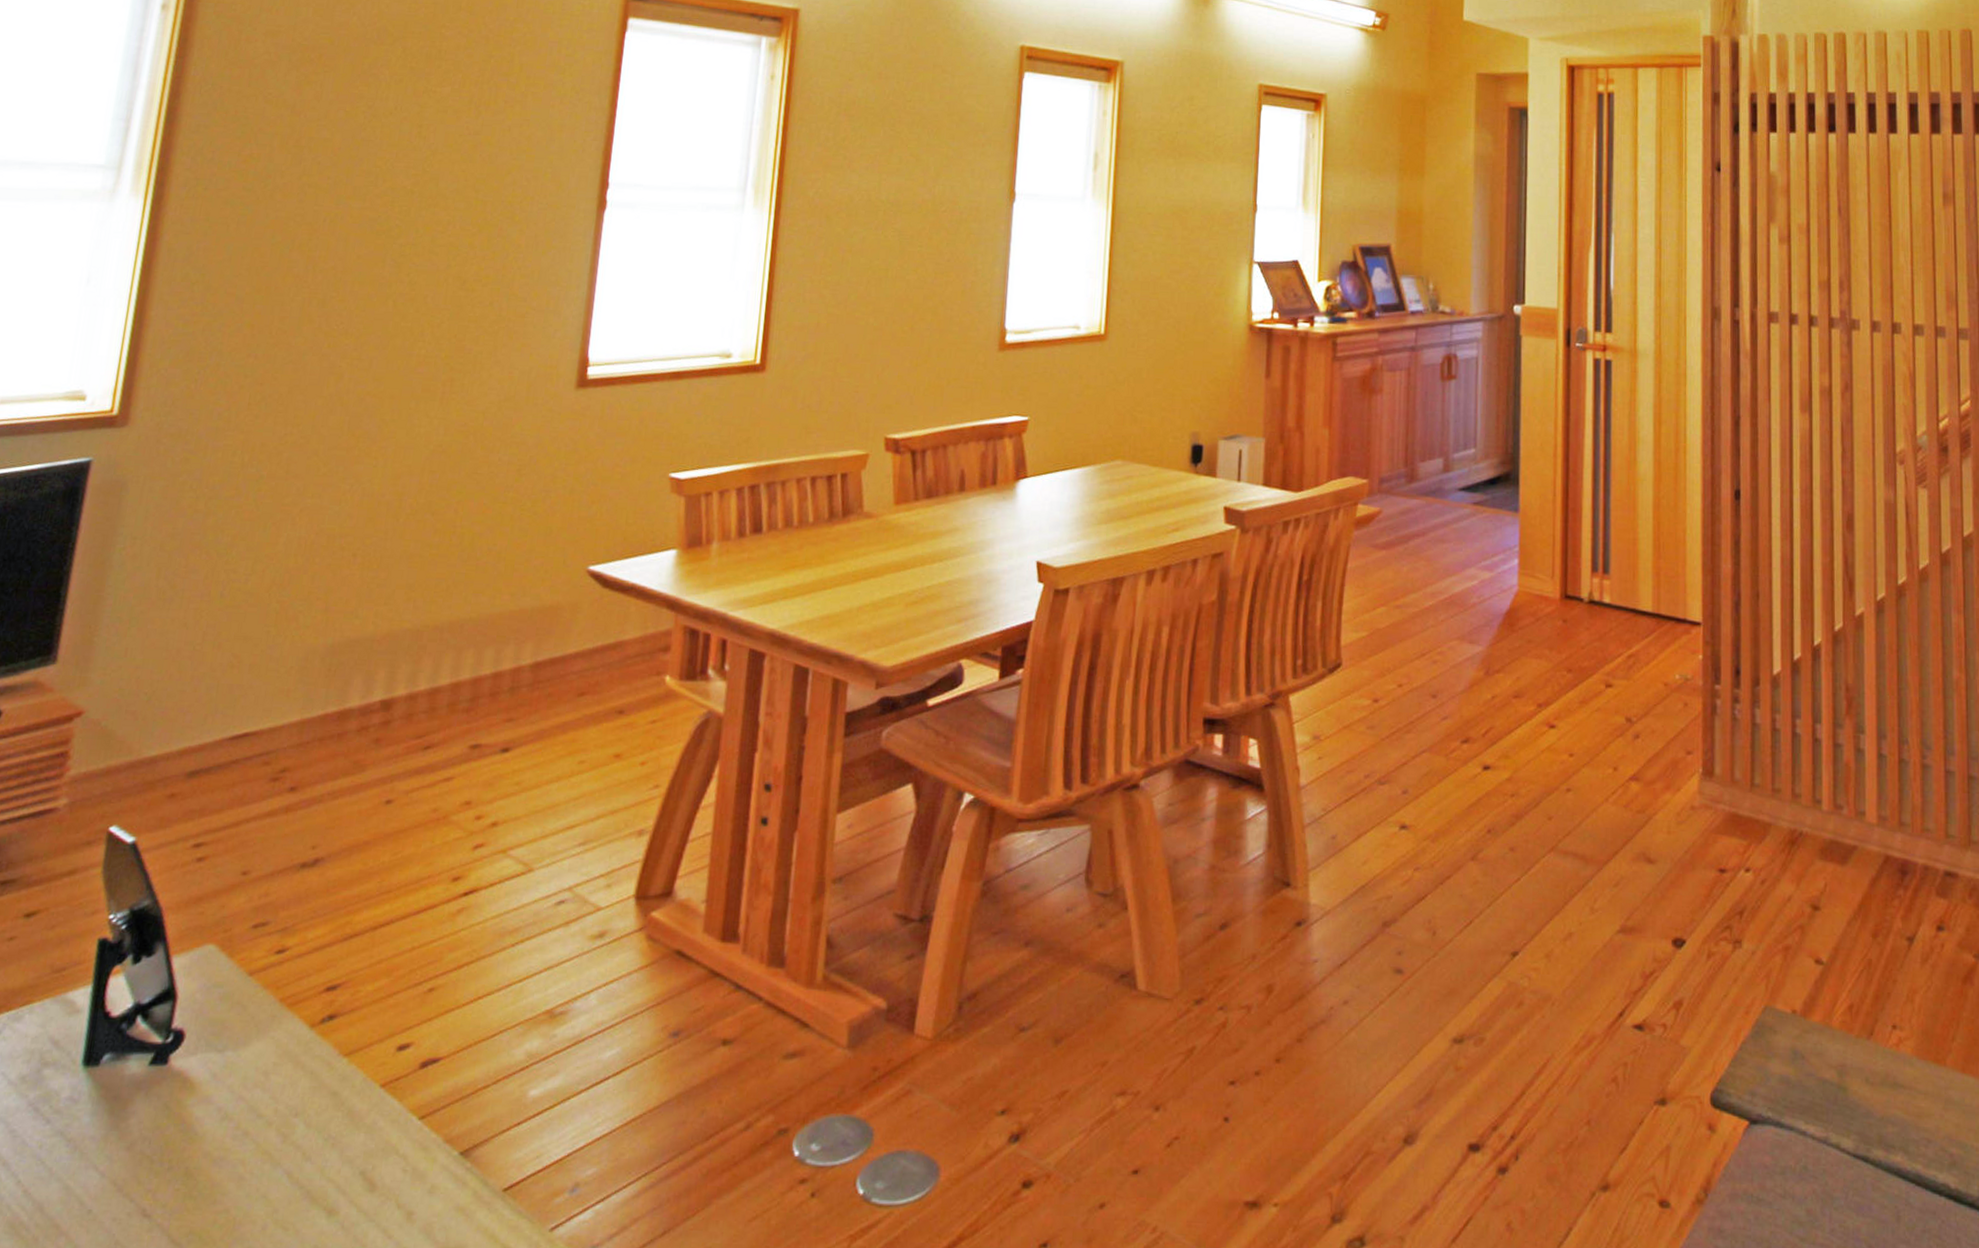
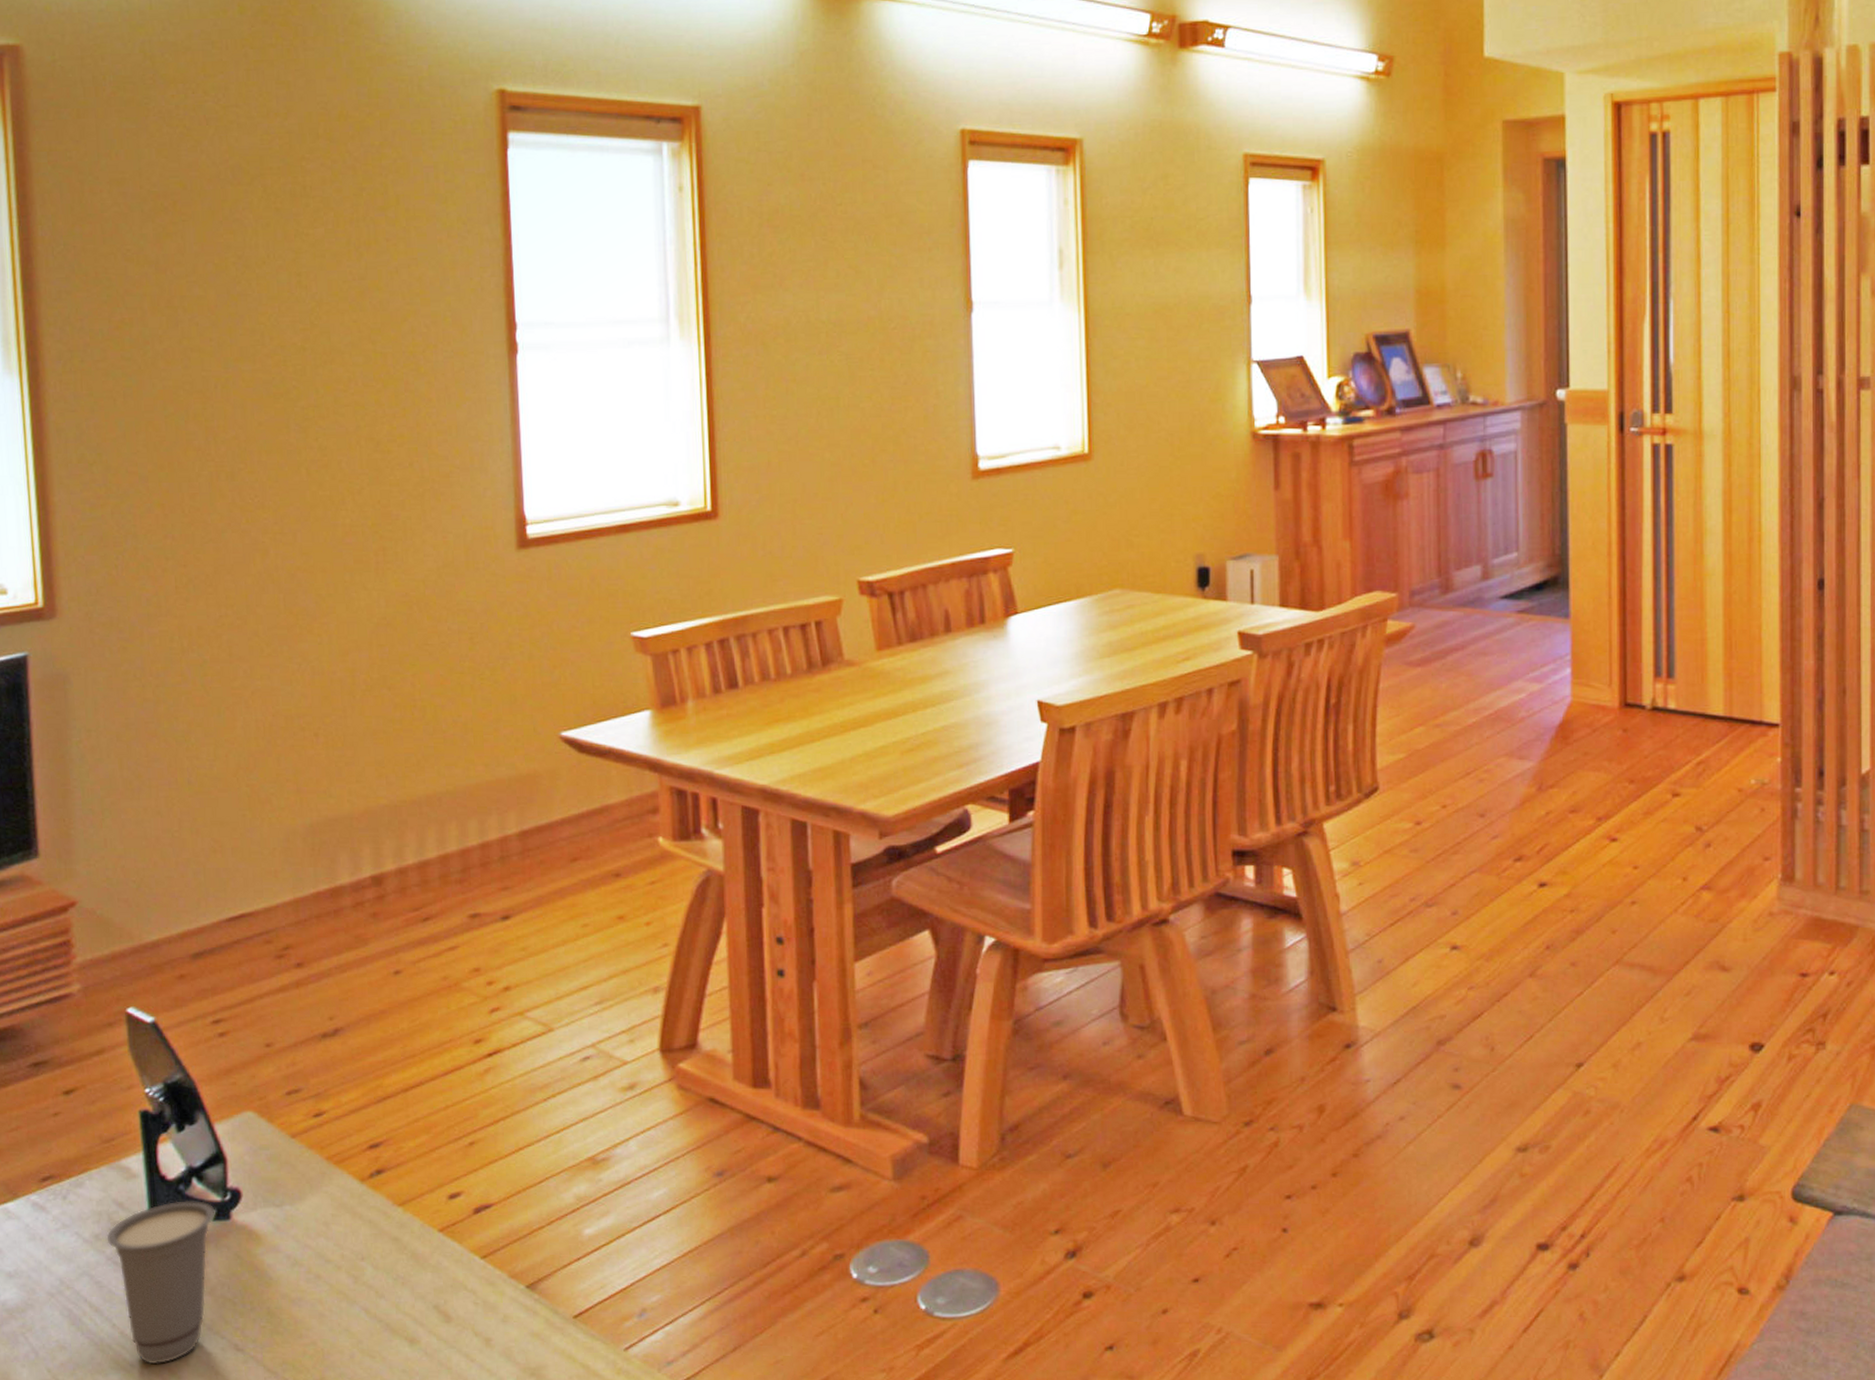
cup: none [32,1041,154,1230] -> present [106,1201,216,1365]

